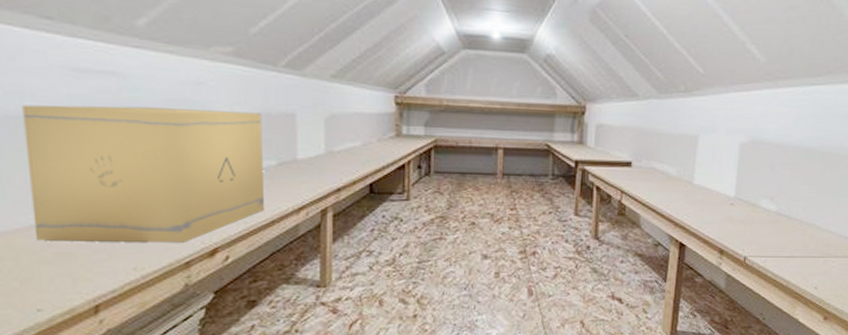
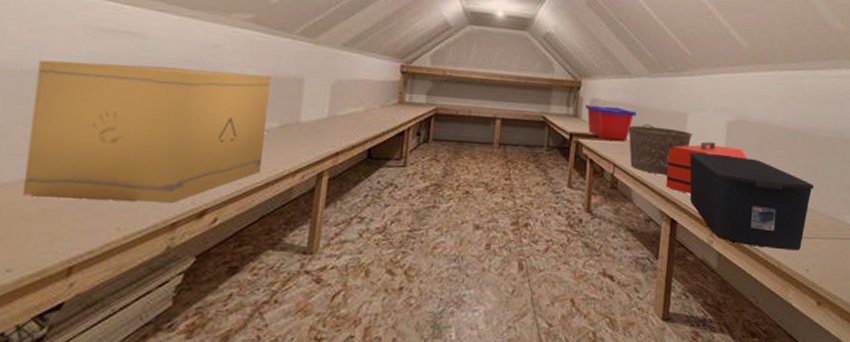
storage bin: none [591,130,645,167] -> present [586,104,637,141]
basket: none [635,148,703,201] -> present [627,123,693,176]
toolbox: none [674,164,759,218] -> present [666,141,746,194]
storage container: none [699,175,829,269] -> present [688,151,814,251]

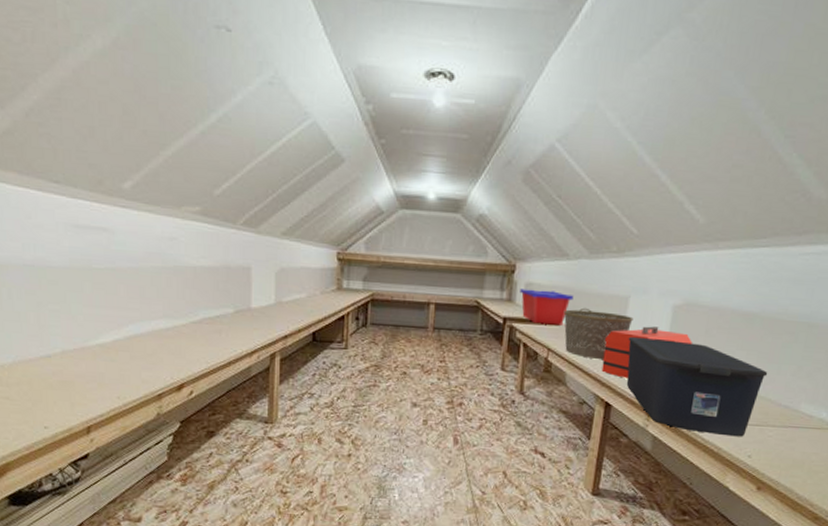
cardboard box: present [22,60,271,203] -> none [35,255,224,377]

